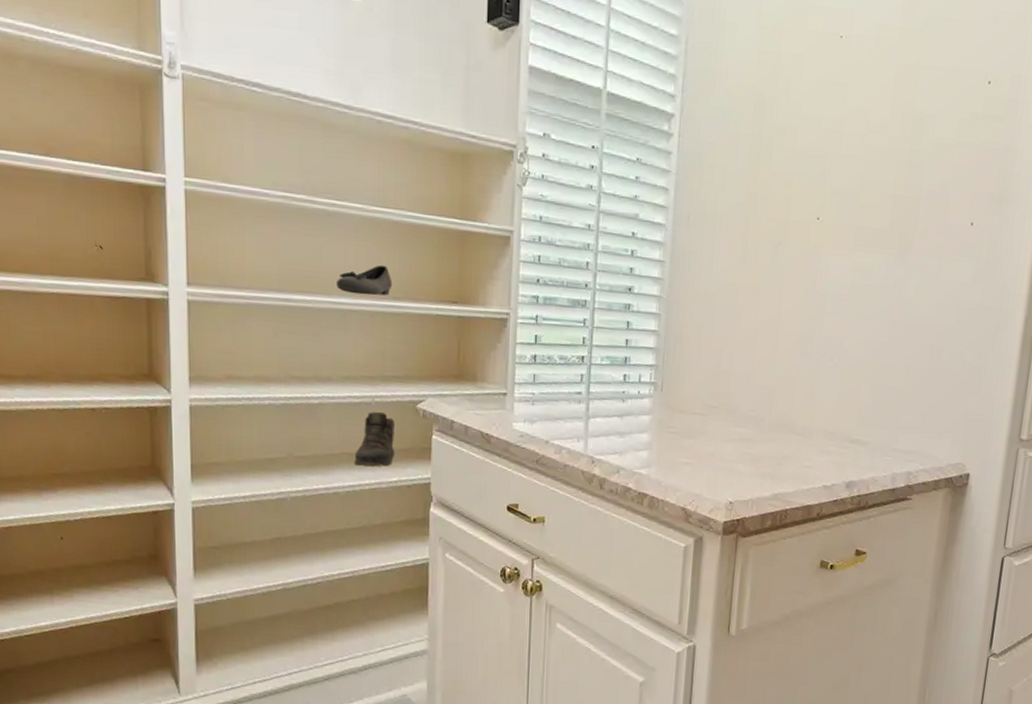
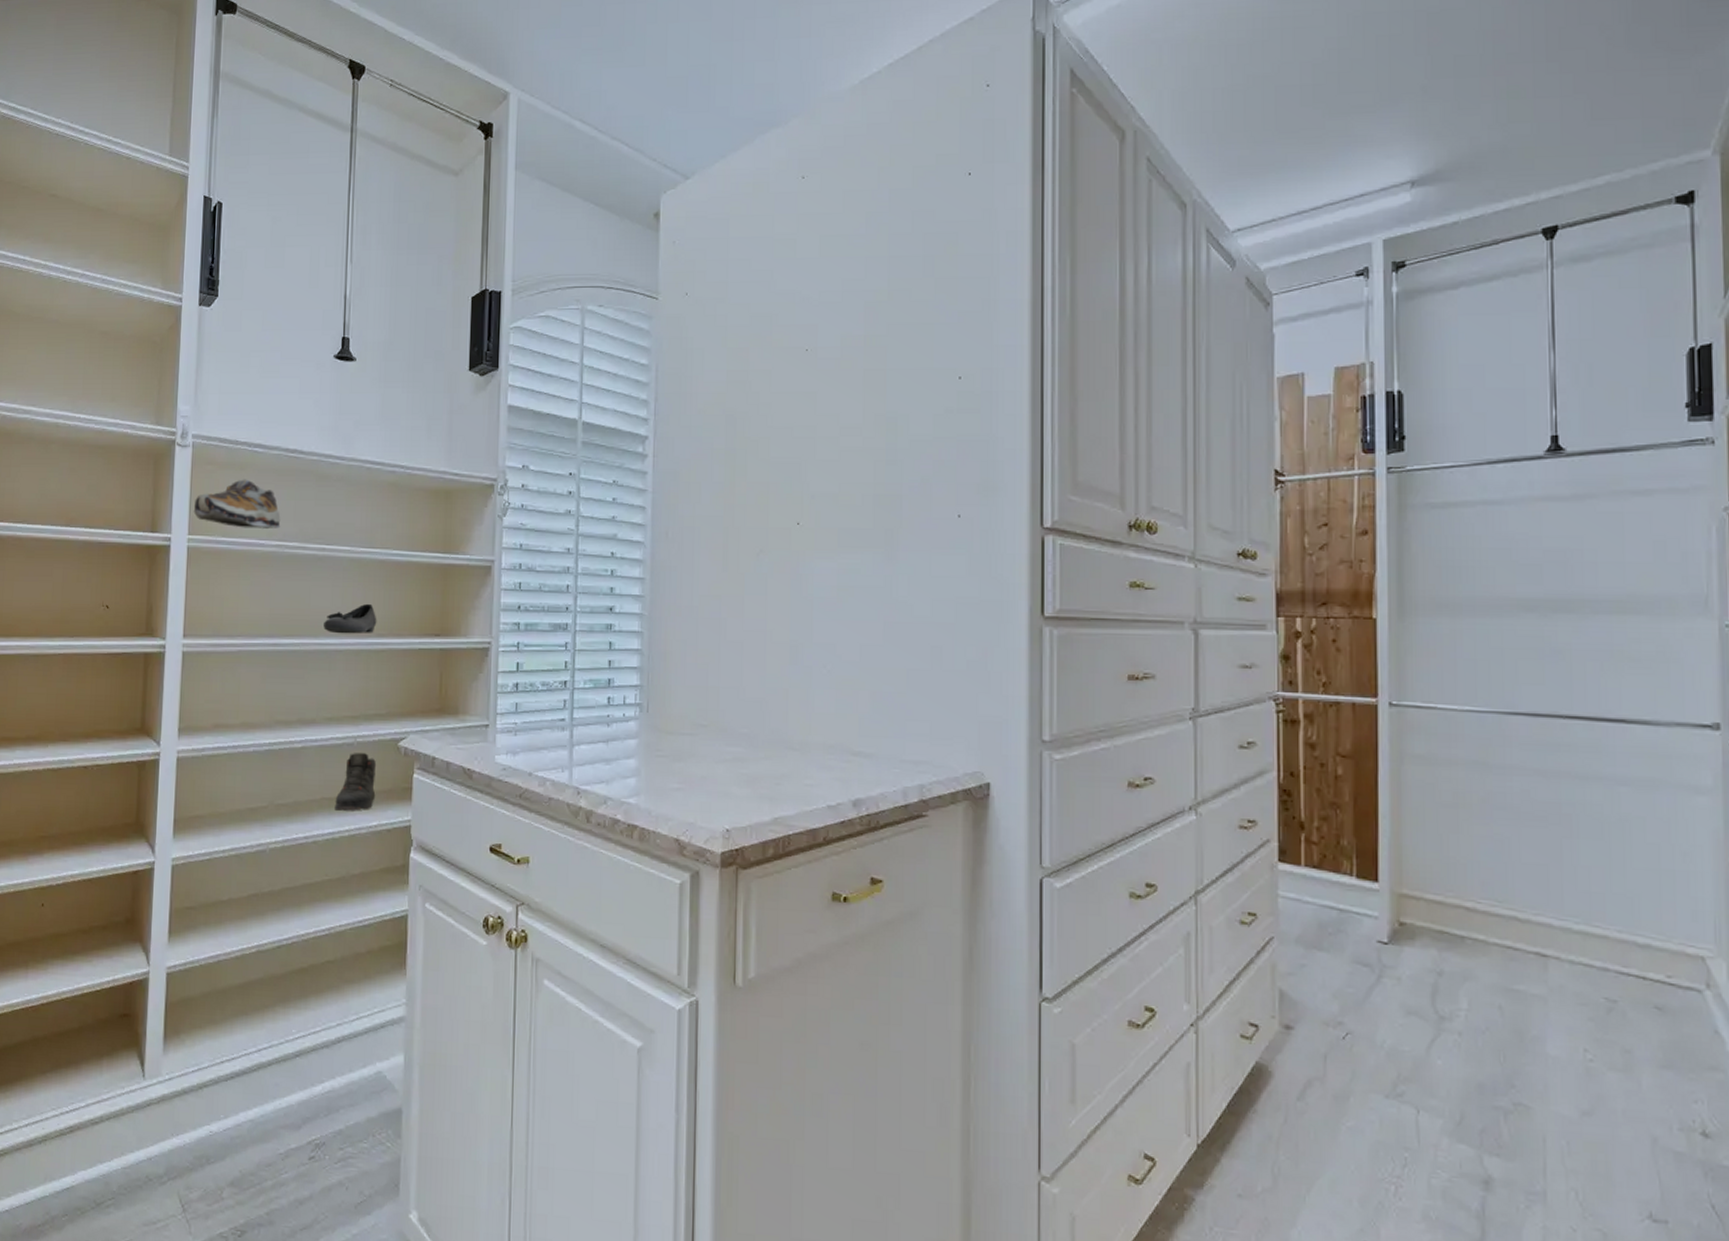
shoe: none [188,121,286,179] -> present [193,479,281,529]

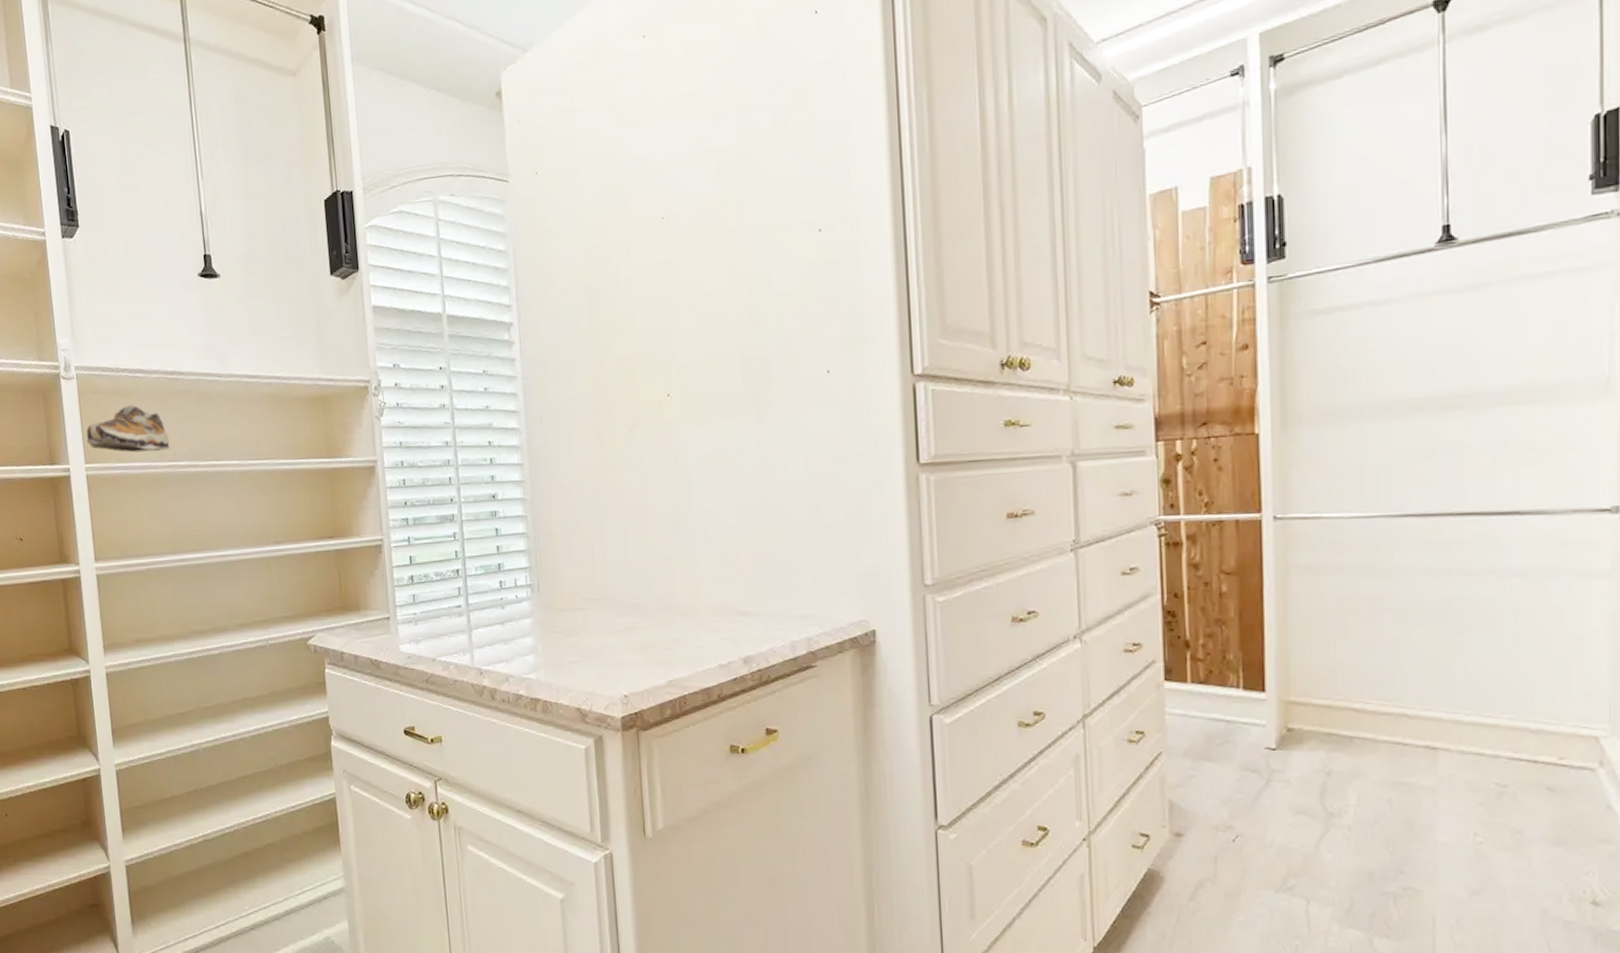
ballet flat: present [324,603,377,634] -> none [223,513,273,545]
hiking boot: present [334,753,377,811] -> none [255,654,293,709]

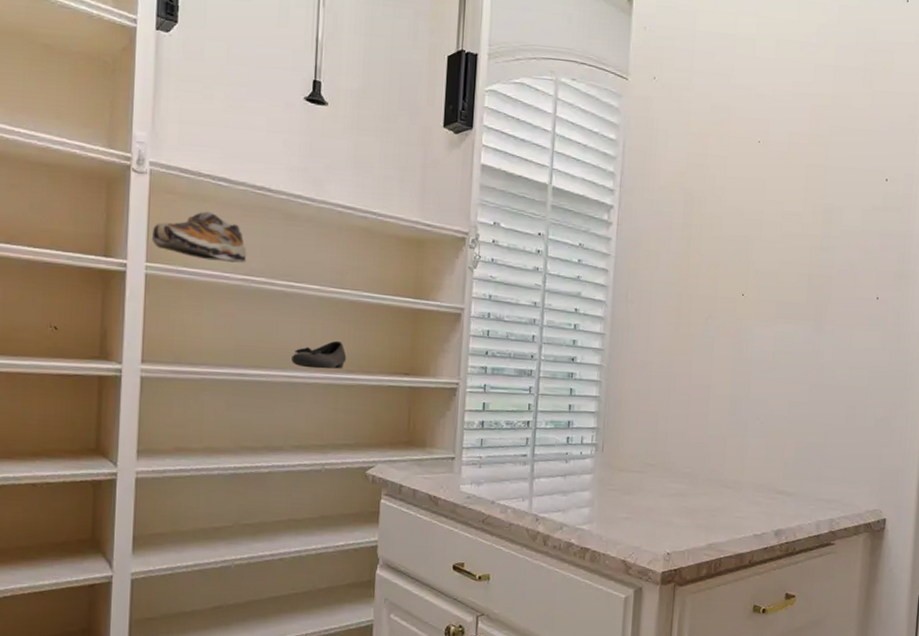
ballet flat: none [223,513,273,545] -> present [292,340,347,370]

